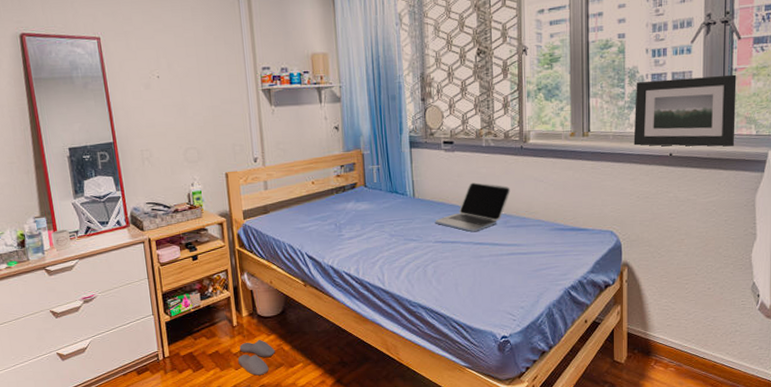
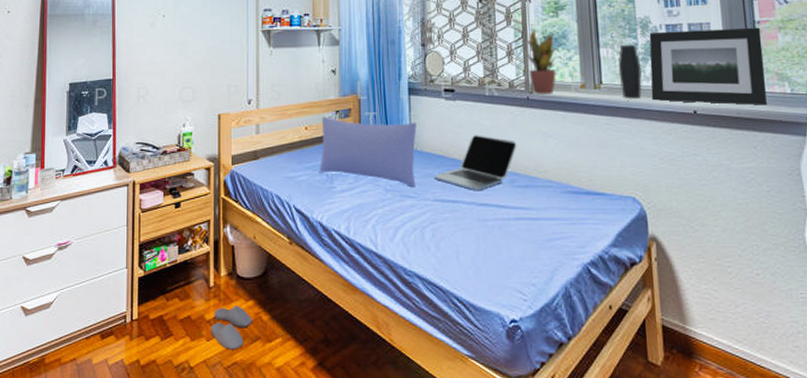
pillow: none [327,171,419,232] -> present [319,116,417,188]
potted plant: none [520,83,554,144] -> present [525,31,562,95]
vase: none [605,94,626,146] -> present [618,45,642,100]

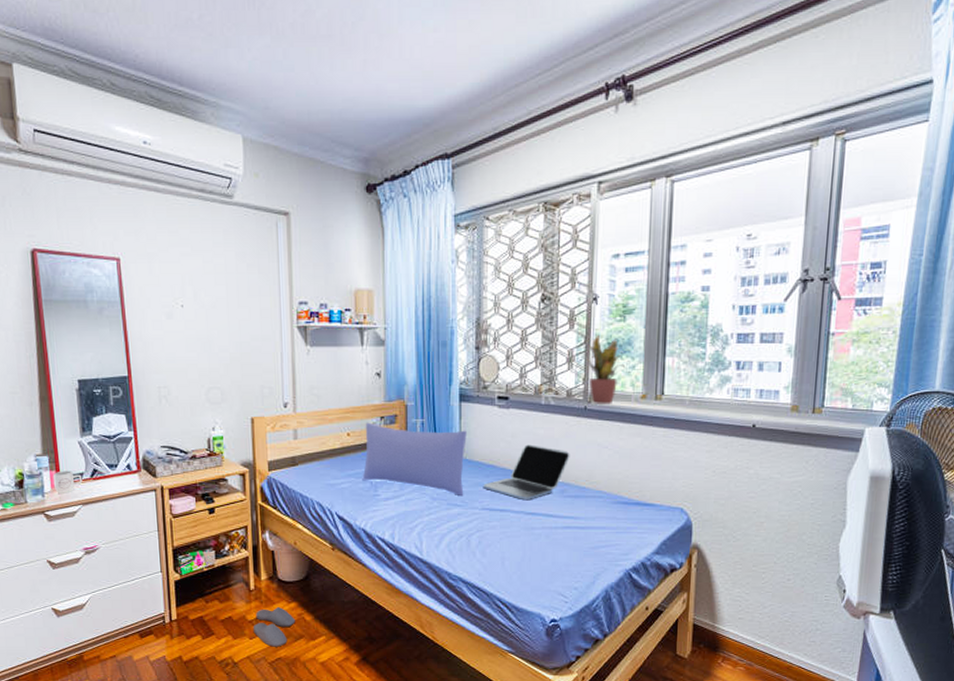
vase: present [618,45,642,100] -> none [682,355,706,412]
picture frame: present [649,27,768,105] -> none [712,339,834,420]

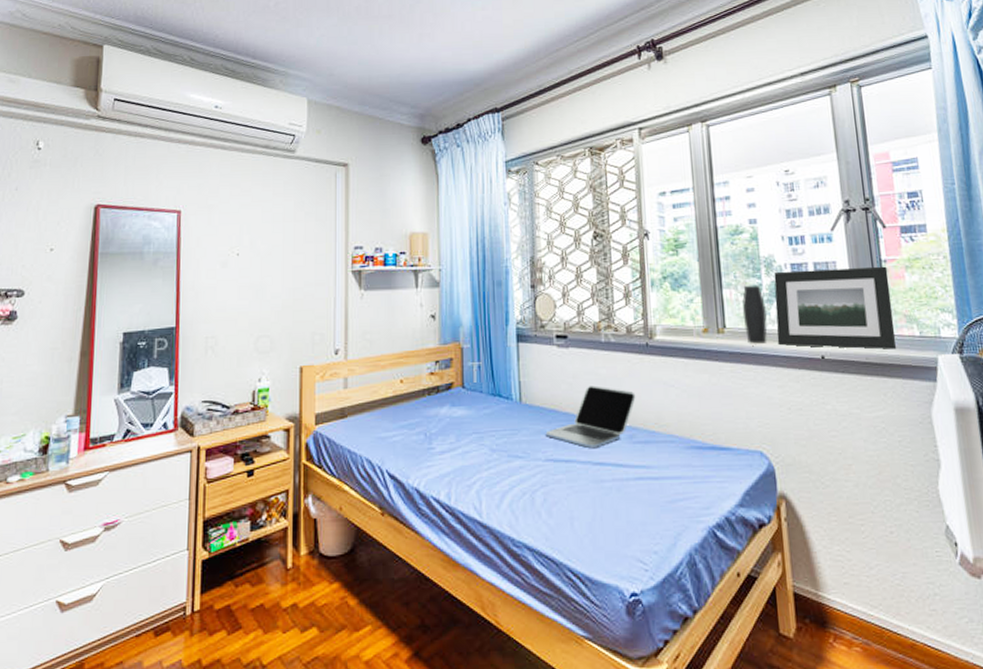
mug: present [52,470,83,493] -> none [80,432,113,459]
slippers: present [253,607,295,647] -> none [287,590,337,643]
pillow: present [362,422,467,497] -> none [415,367,526,447]
potted plant: present [586,336,625,404] -> none [643,270,683,340]
vase: none [682,355,706,412] -> present [742,286,768,345]
picture frame: none [712,339,834,420] -> present [774,266,897,350]

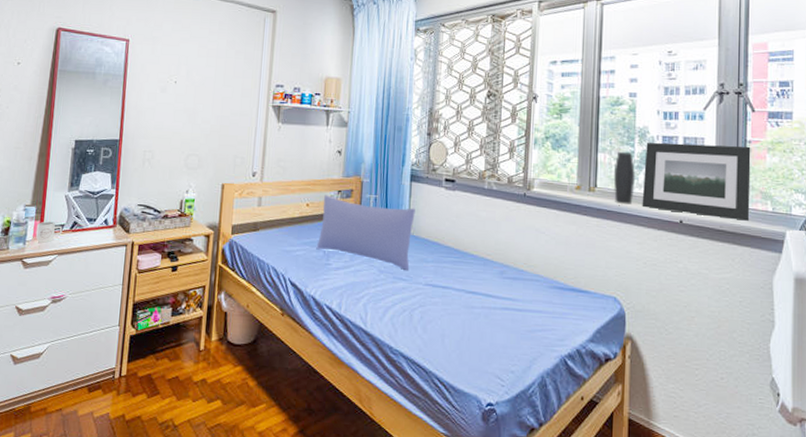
mug: none [80,432,113,459] -> present [35,221,63,243]
pillow: none [415,367,526,447] -> present [316,195,415,271]
laptop: present [545,386,636,448] -> none [427,225,510,279]

